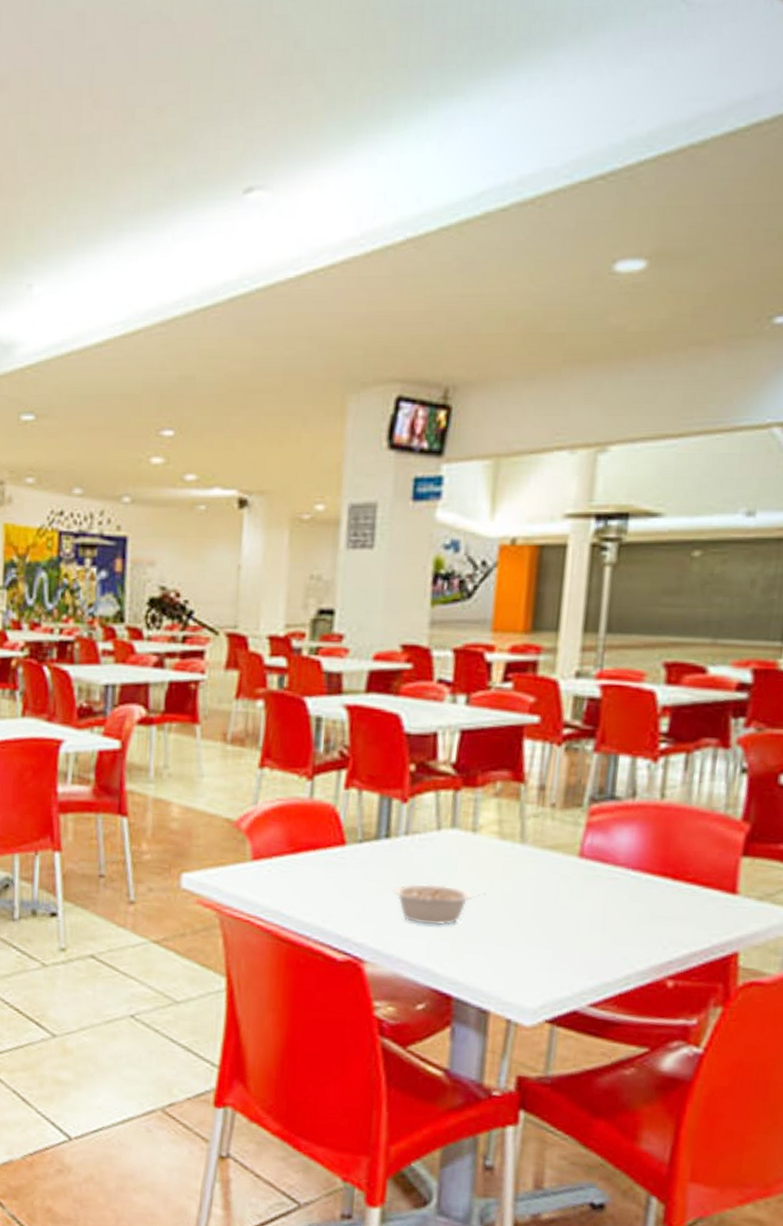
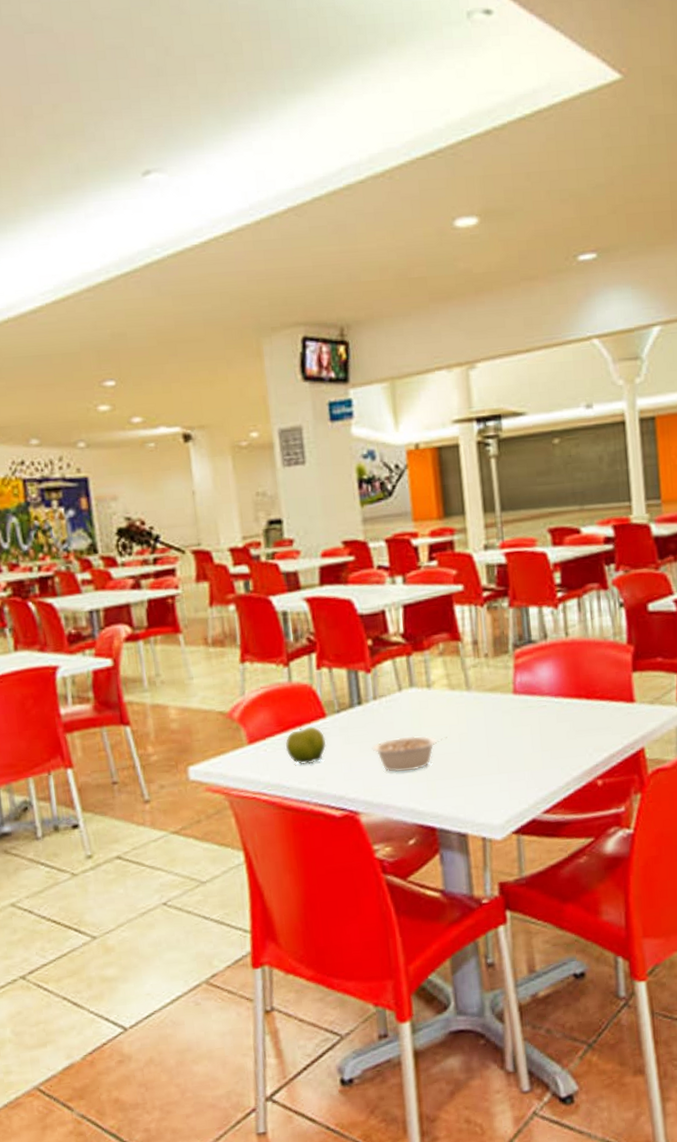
fruit: none [292,851,341,896] -> present [285,726,327,765]

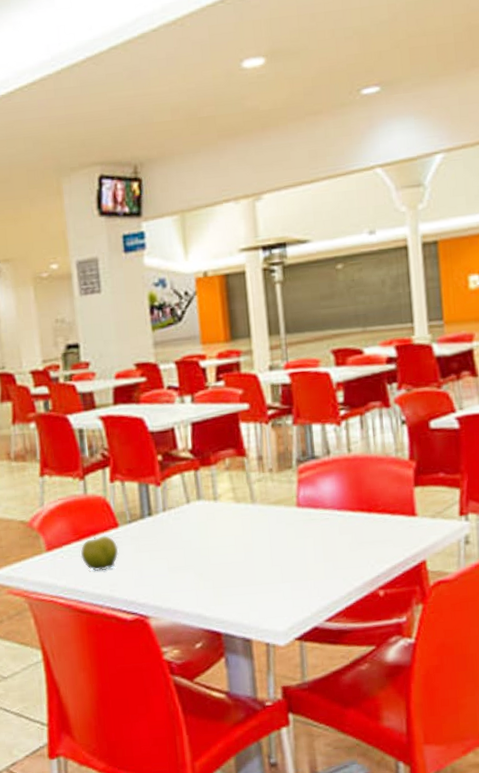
legume: present [372,735,447,772] -> none [161,545,233,579]

